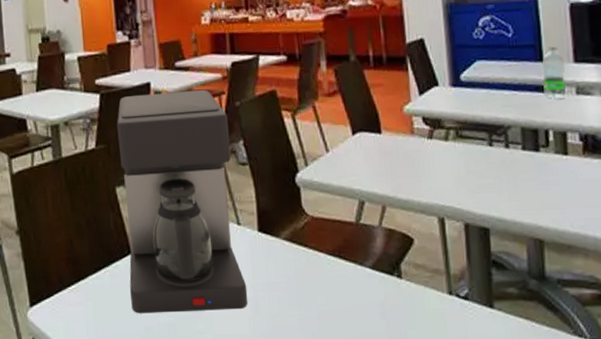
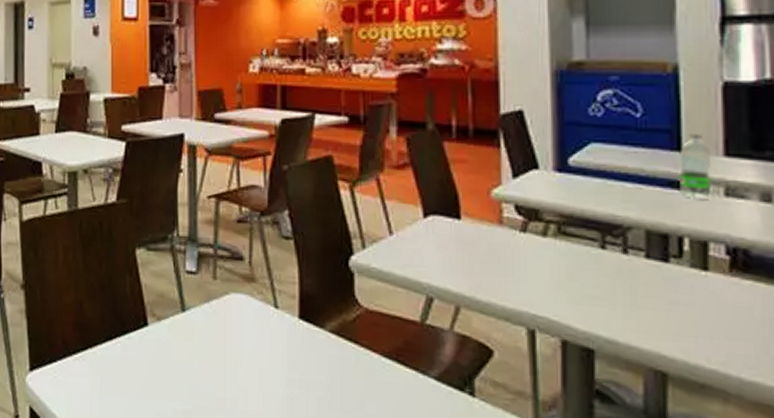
coffee maker: present [116,89,248,314] -> none [142,146,281,407]

